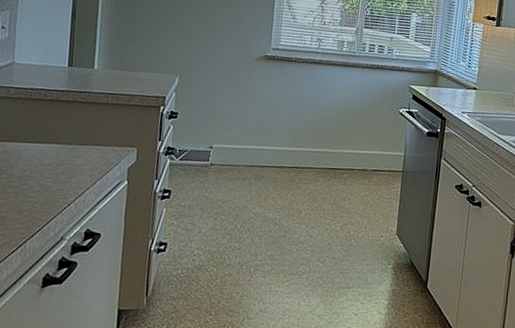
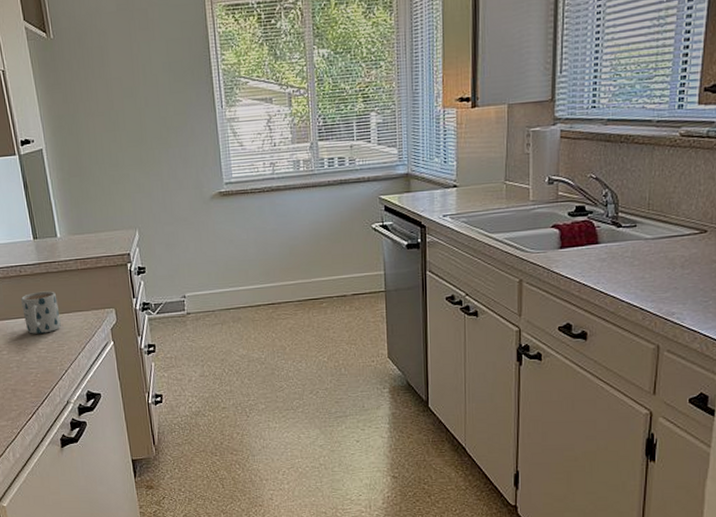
mug: none [36,118,78,163] -> present [20,291,61,334]

